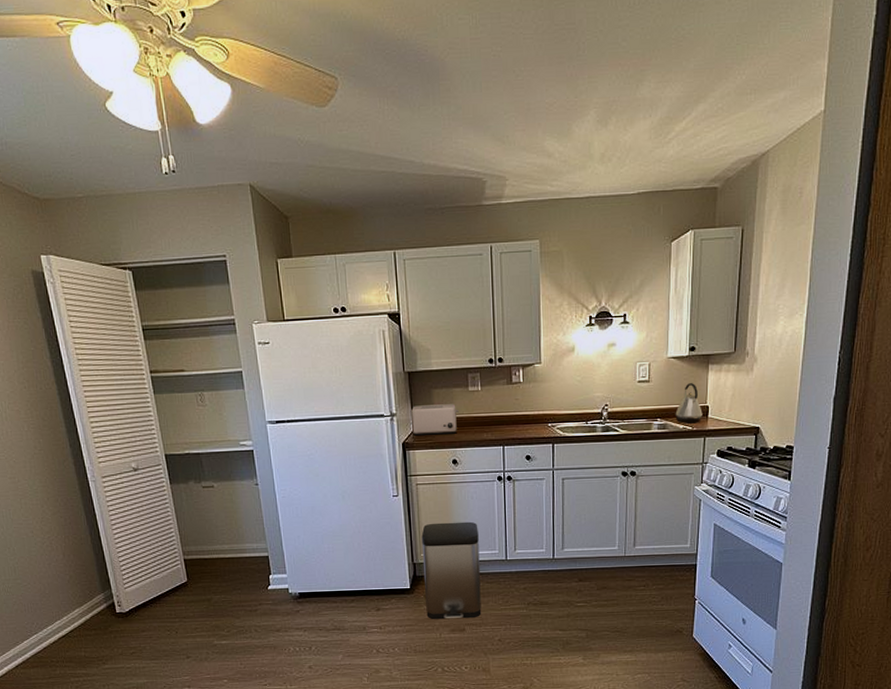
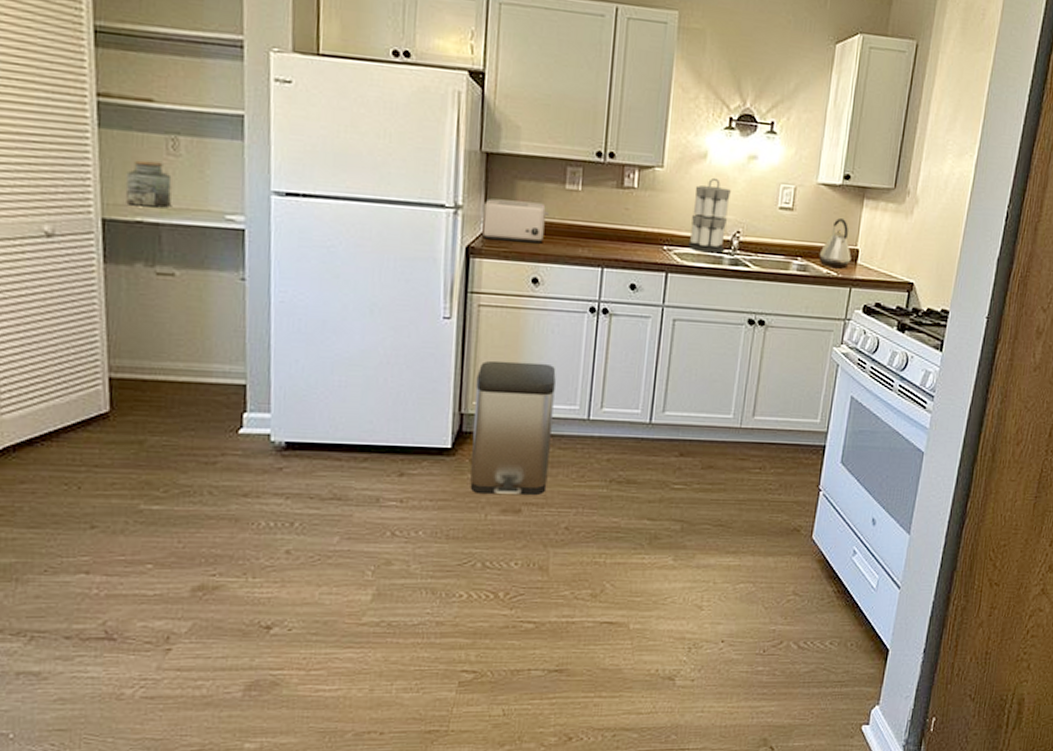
jar: none [175,412,205,443] -> present [125,160,172,208]
spice rack: none [567,365,597,425] -> present [688,177,731,254]

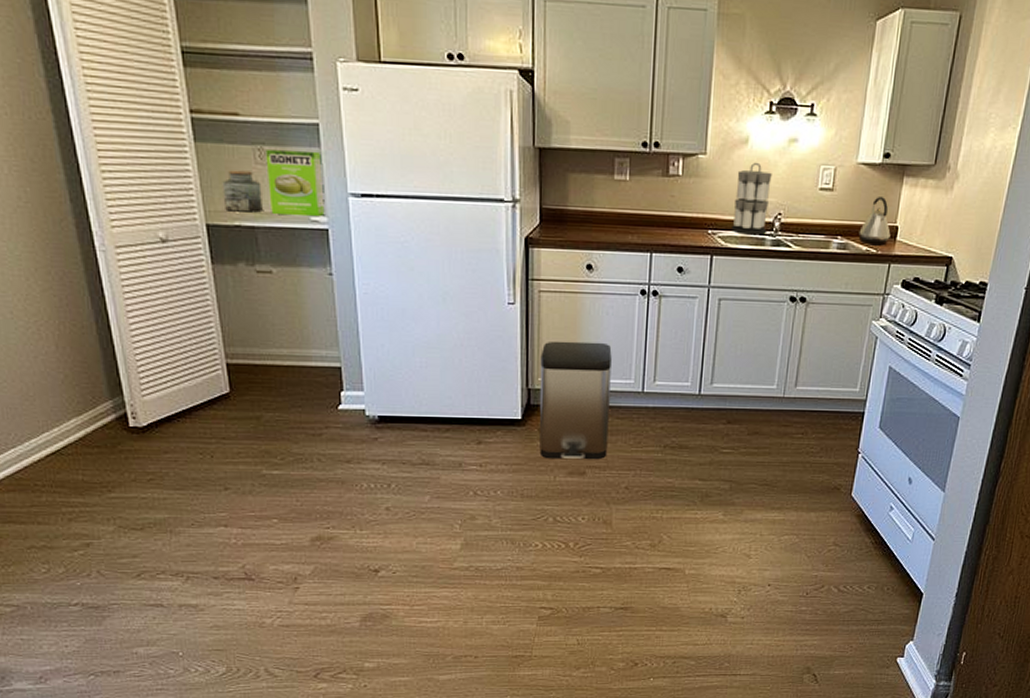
cake mix box: none [179,139,244,215] -> present [265,149,325,217]
toaster: present [482,198,549,244] -> none [539,191,600,232]

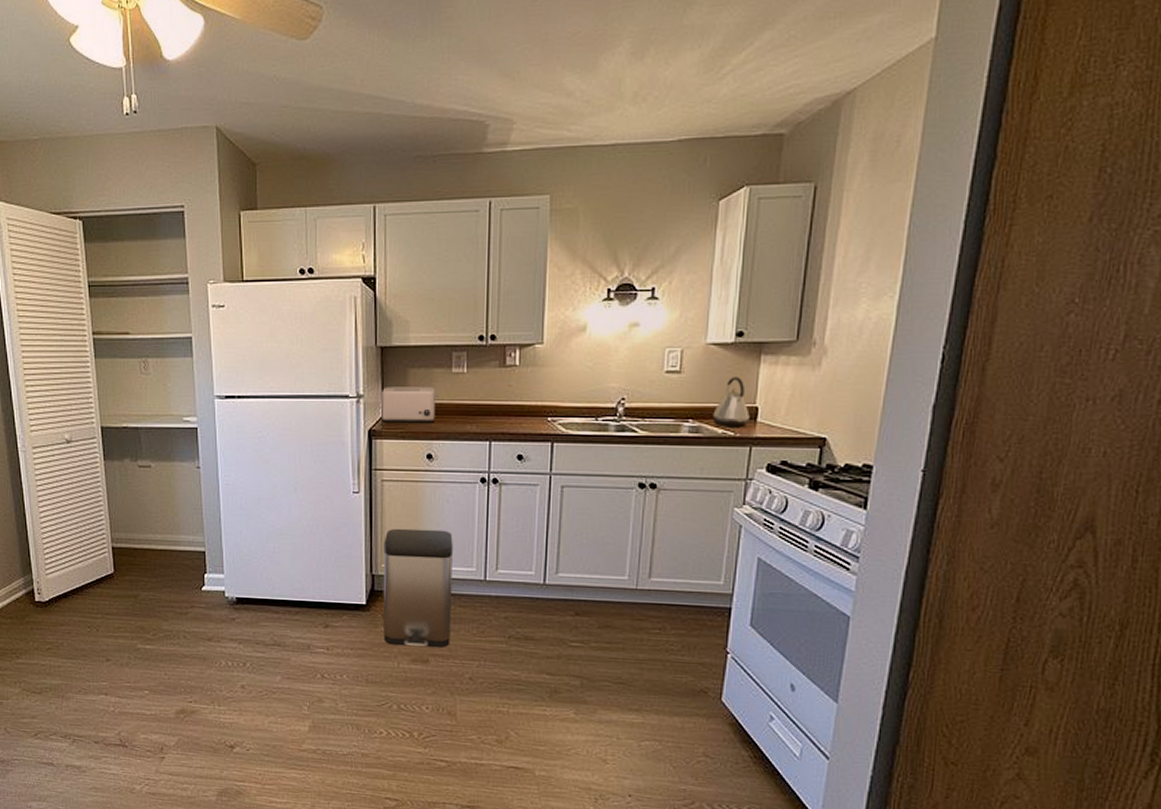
jar: present [222,170,263,213] -> none [114,380,145,415]
cake mix box: present [265,149,325,217] -> none [149,360,195,417]
toaster: none [539,191,600,232] -> present [381,387,438,424]
spice rack: present [732,162,772,235] -> none [572,348,613,421]

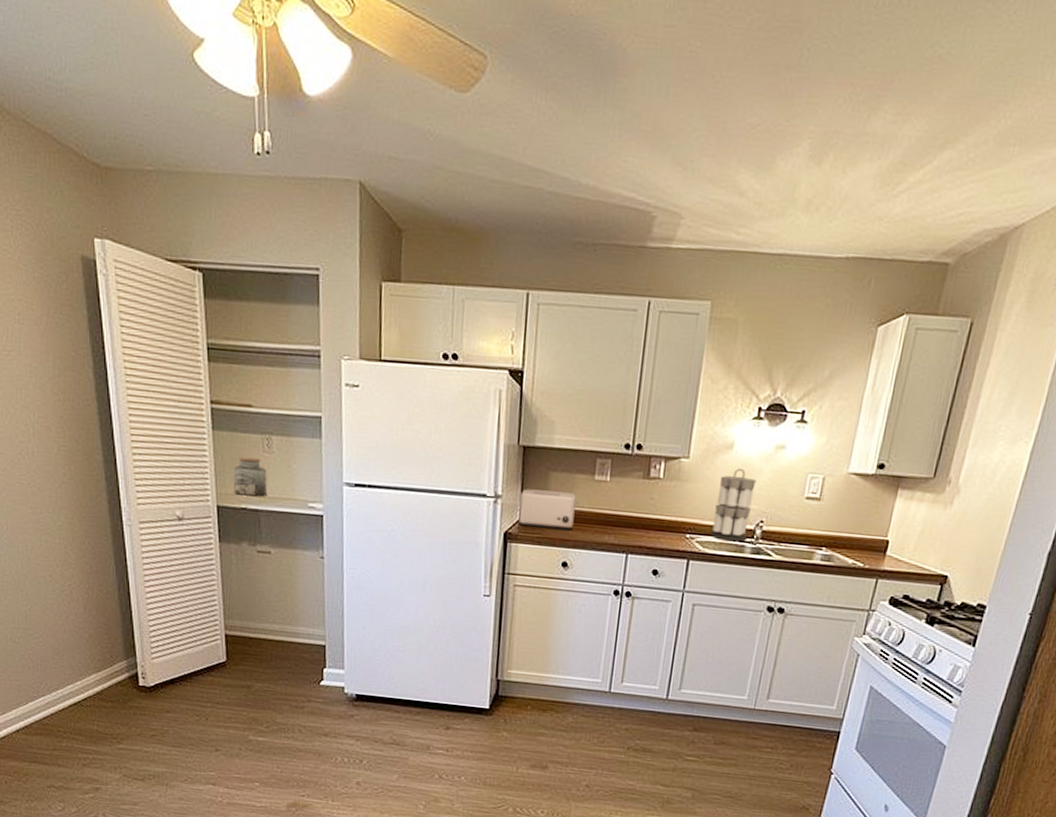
jar: none [114,380,145,415] -> present [233,457,267,497]
pedal bin: present [383,528,453,648] -> none [504,635,582,755]
spice rack: none [572,348,613,421] -> present [710,467,756,542]
kettle: present [712,377,750,428] -> none [845,509,881,560]

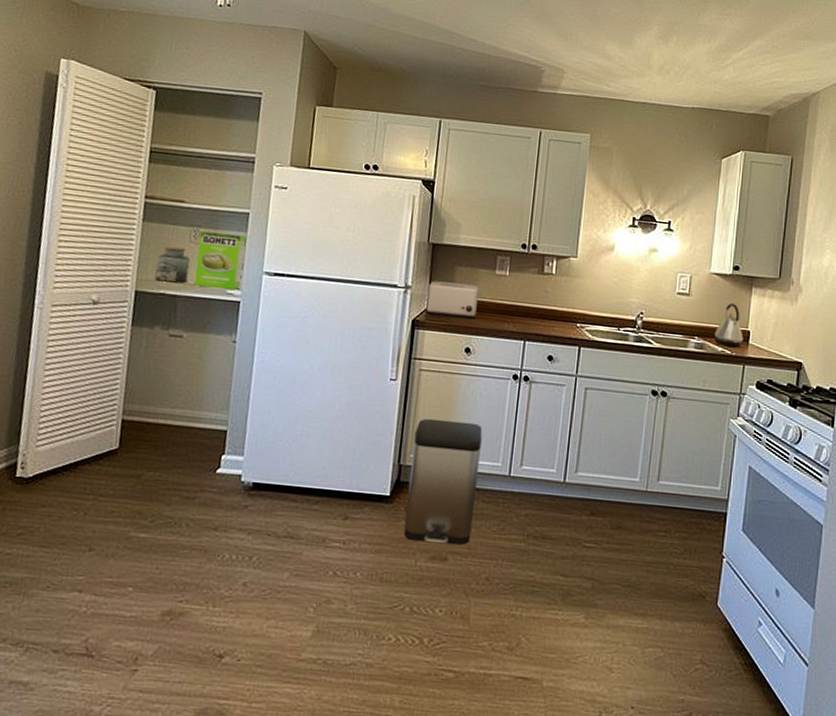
cake mix box: none [272,438,322,503] -> present [193,231,246,290]
pedal bin: none [504,635,582,755] -> present [403,418,483,545]
spice rack: present [710,467,756,542] -> none [598,266,635,331]
kettle: none [845,509,881,560] -> present [714,303,743,348]

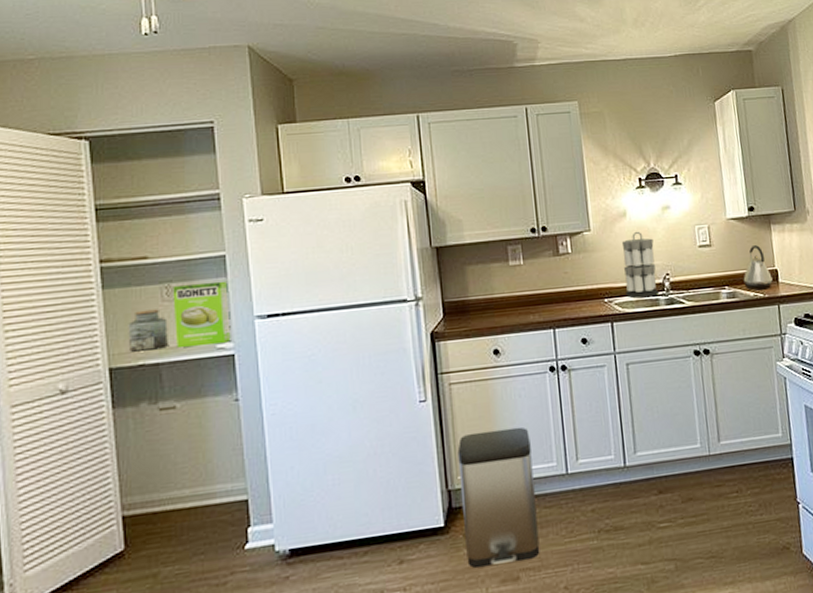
toaster: present [426,281,481,319] -> none [441,282,499,324]
spice rack: none [598,266,635,331] -> present [621,231,658,298]

